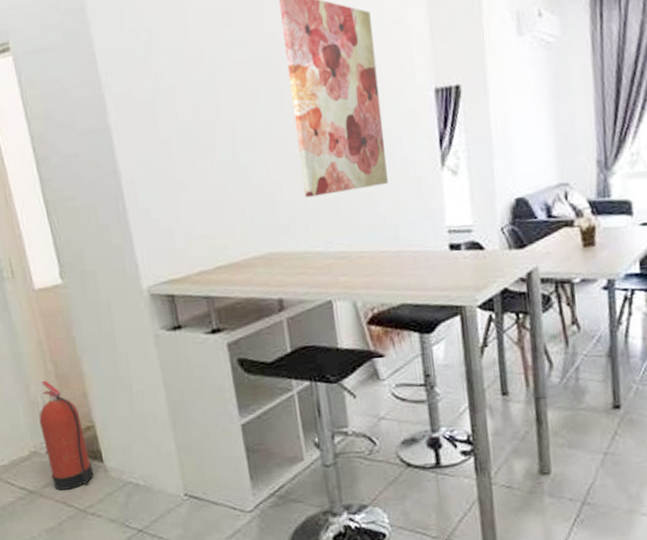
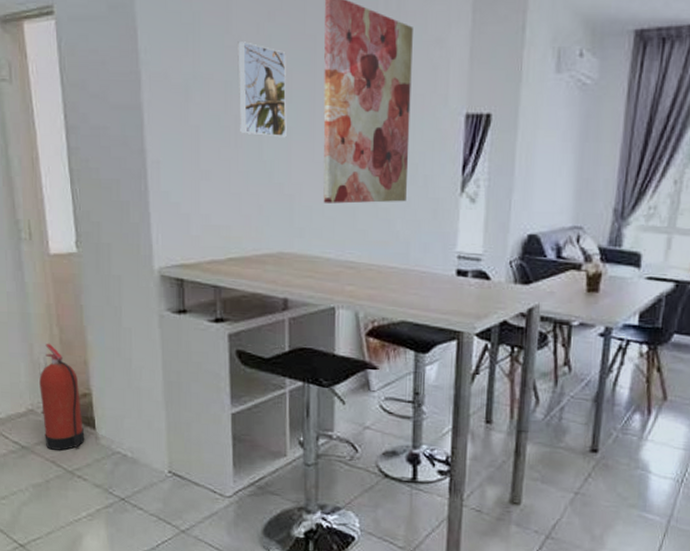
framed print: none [197,49,259,141] -> present [238,41,287,138]

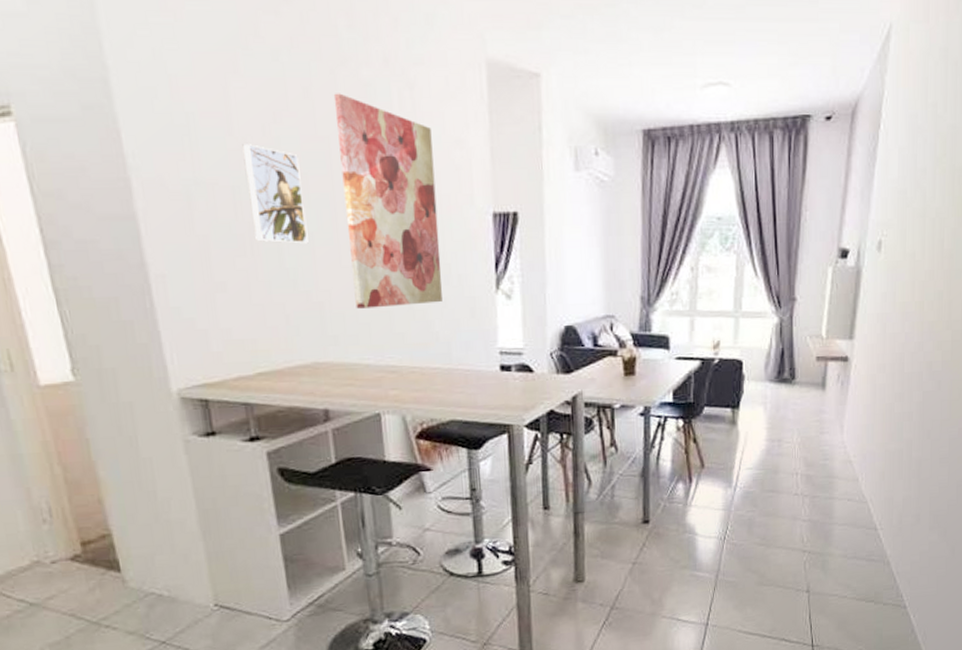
fire extinguisher: present [39,343,85,451] -> none [43,484,110,602]

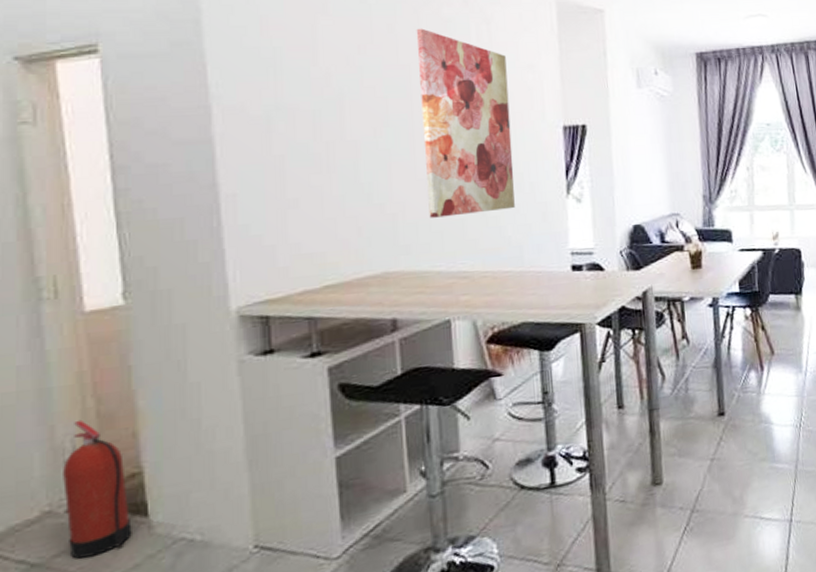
fire extinguisher: none [43,484,110,602] -> present [63,419,132,559]
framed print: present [242,144,309,244] -> none [326,73,385,160]

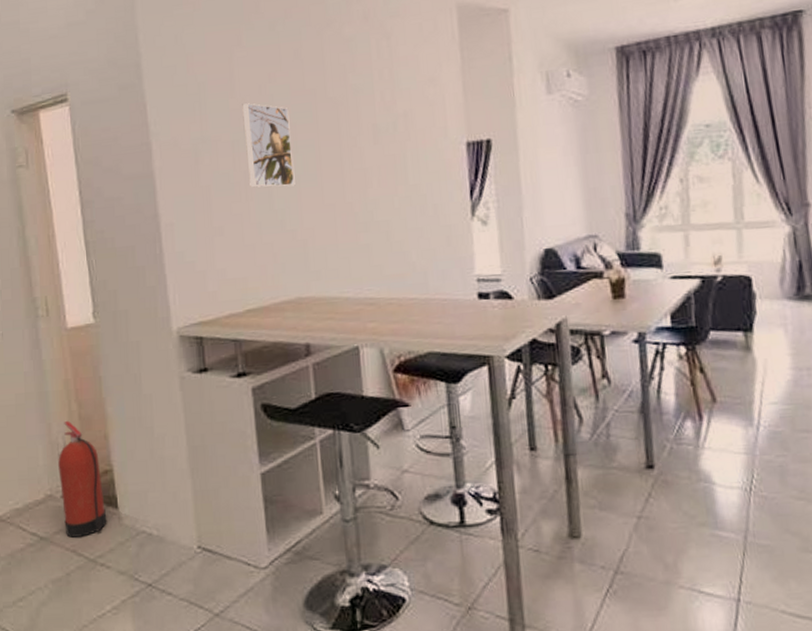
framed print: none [326,73,385,160] -> present [242,103,295,188]
wall art: present [416,28,515,218] -> none [320,50,419,244]

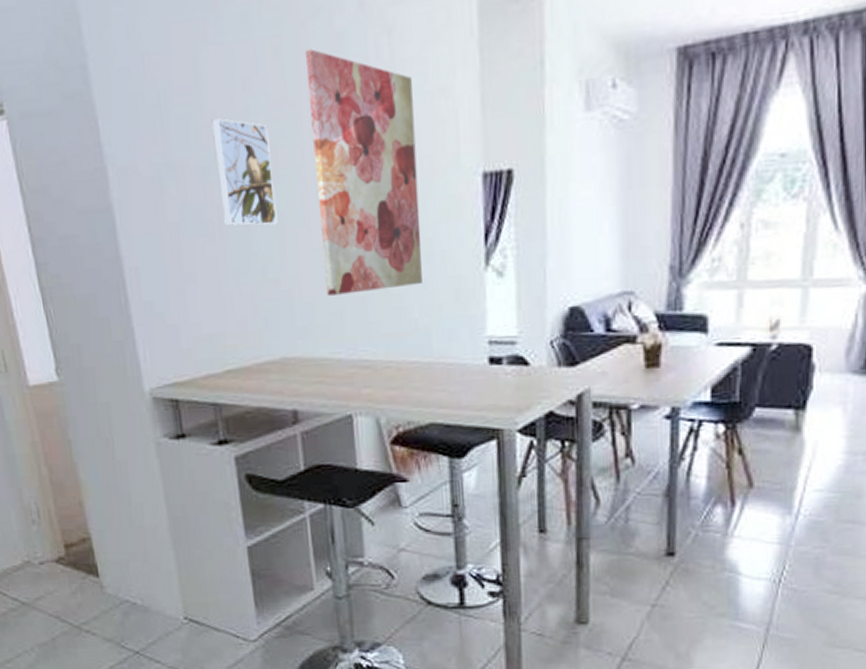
fire extinguisher: present [58,420,107,538] -> none [32,485,89,604]
wall art: none [320,50,419,244] -> present [304,49,422,296]

